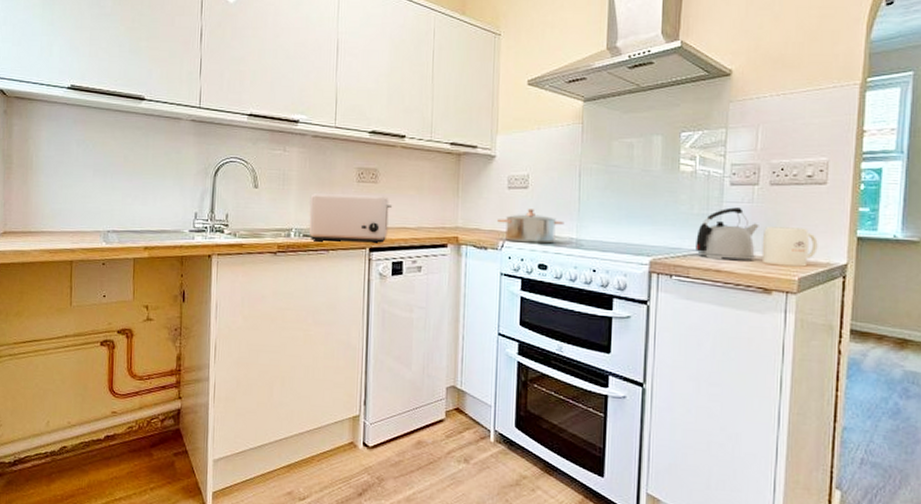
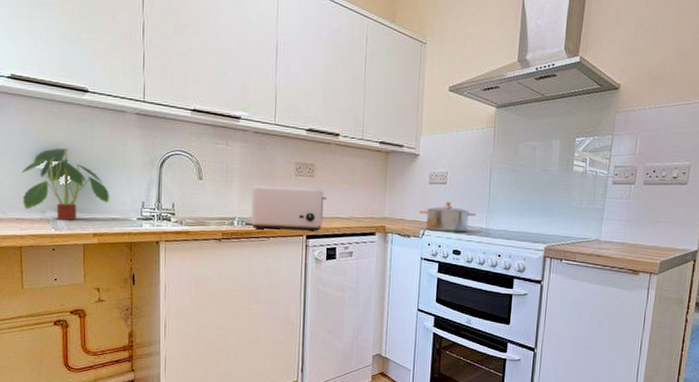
plant: none [75,157,163,233] -> present [22,148,110,220]
kettle: present [696,207,759,260] -> none [582,203,633,247]
mug: present [761,226,818,267] -> none [633,219,677,253]

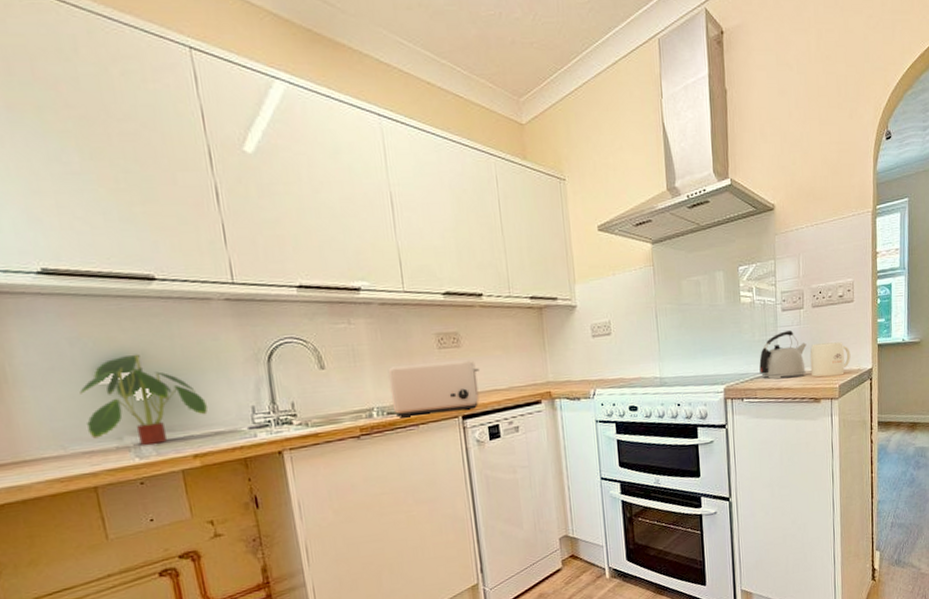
cooking pot: present [419,202,476,233] -> none [586,354,648,389]
kettle: none [582,203,633,247] -> present [759,330,807,380]
mug: none [633,219,677,253] -> present [809,342,851,378]

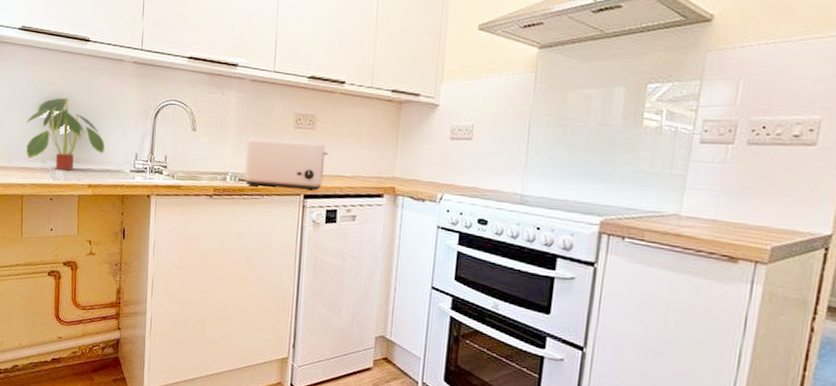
kettle: present [759,330,807,380] -> none [653,167,730,226]
mug: present [809,342,851,378] -> none [729,190,799,236]

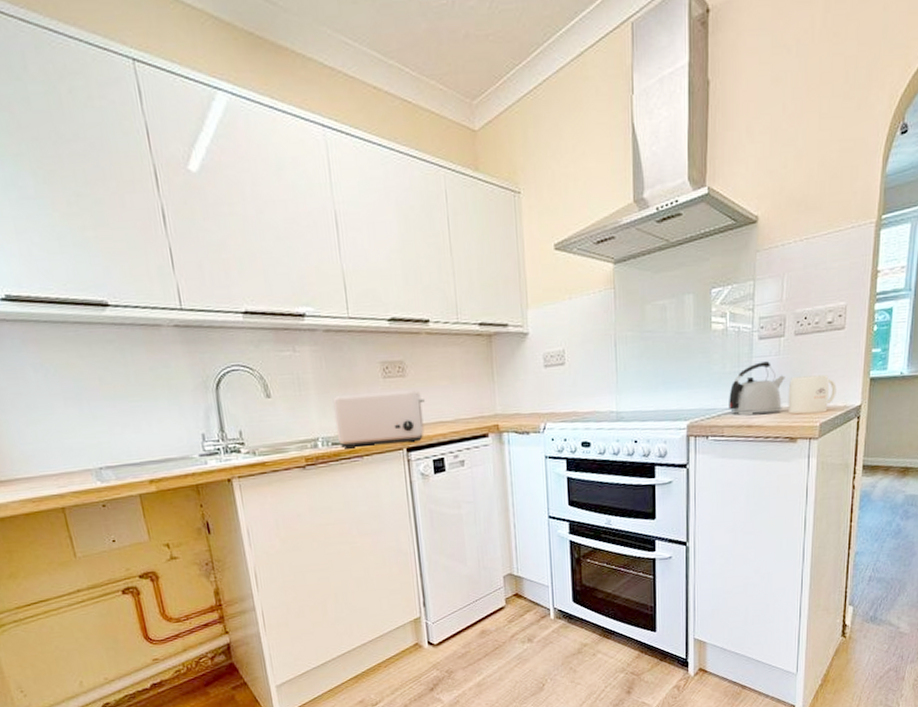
plant: present [25,97,106,171] -> none [45,380,162,469]
kettle: none [653,167,730,226] -> present [729,361,785,416]
mug: none [729,190,799,236] -> present [788,374,837,415]

